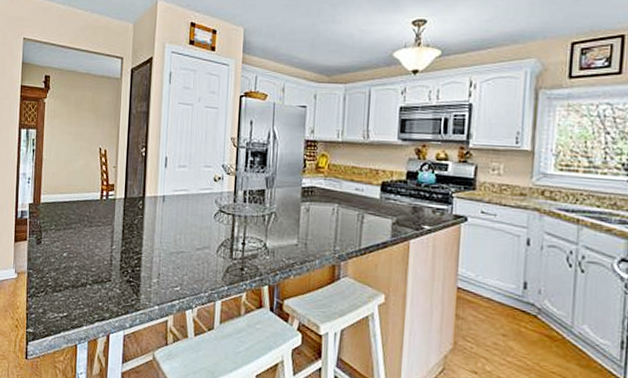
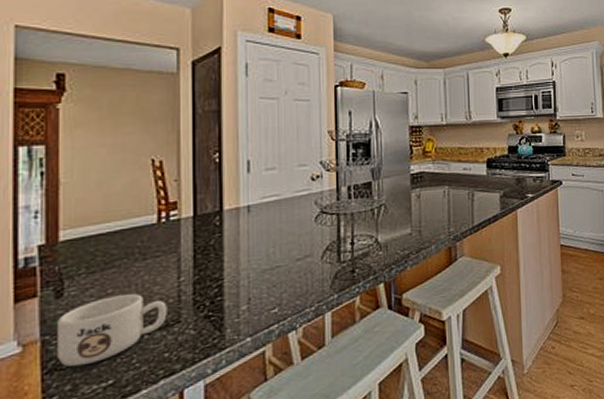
mug: none [36,250,103,297] -> present [57,294,167,367]

